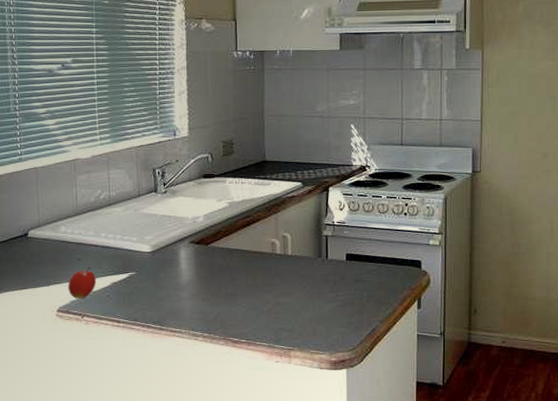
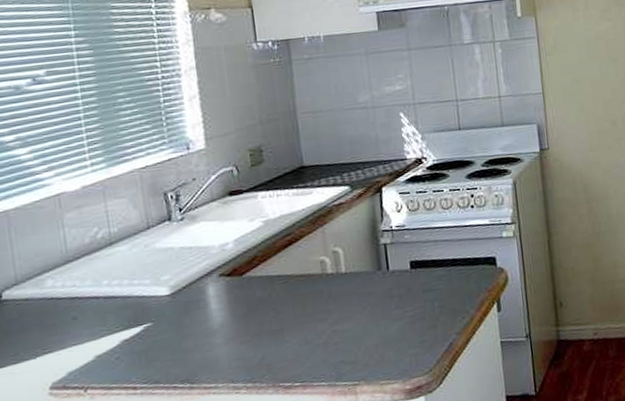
fruit: present [68,267,96,298] -> none [62,325,100,368]

